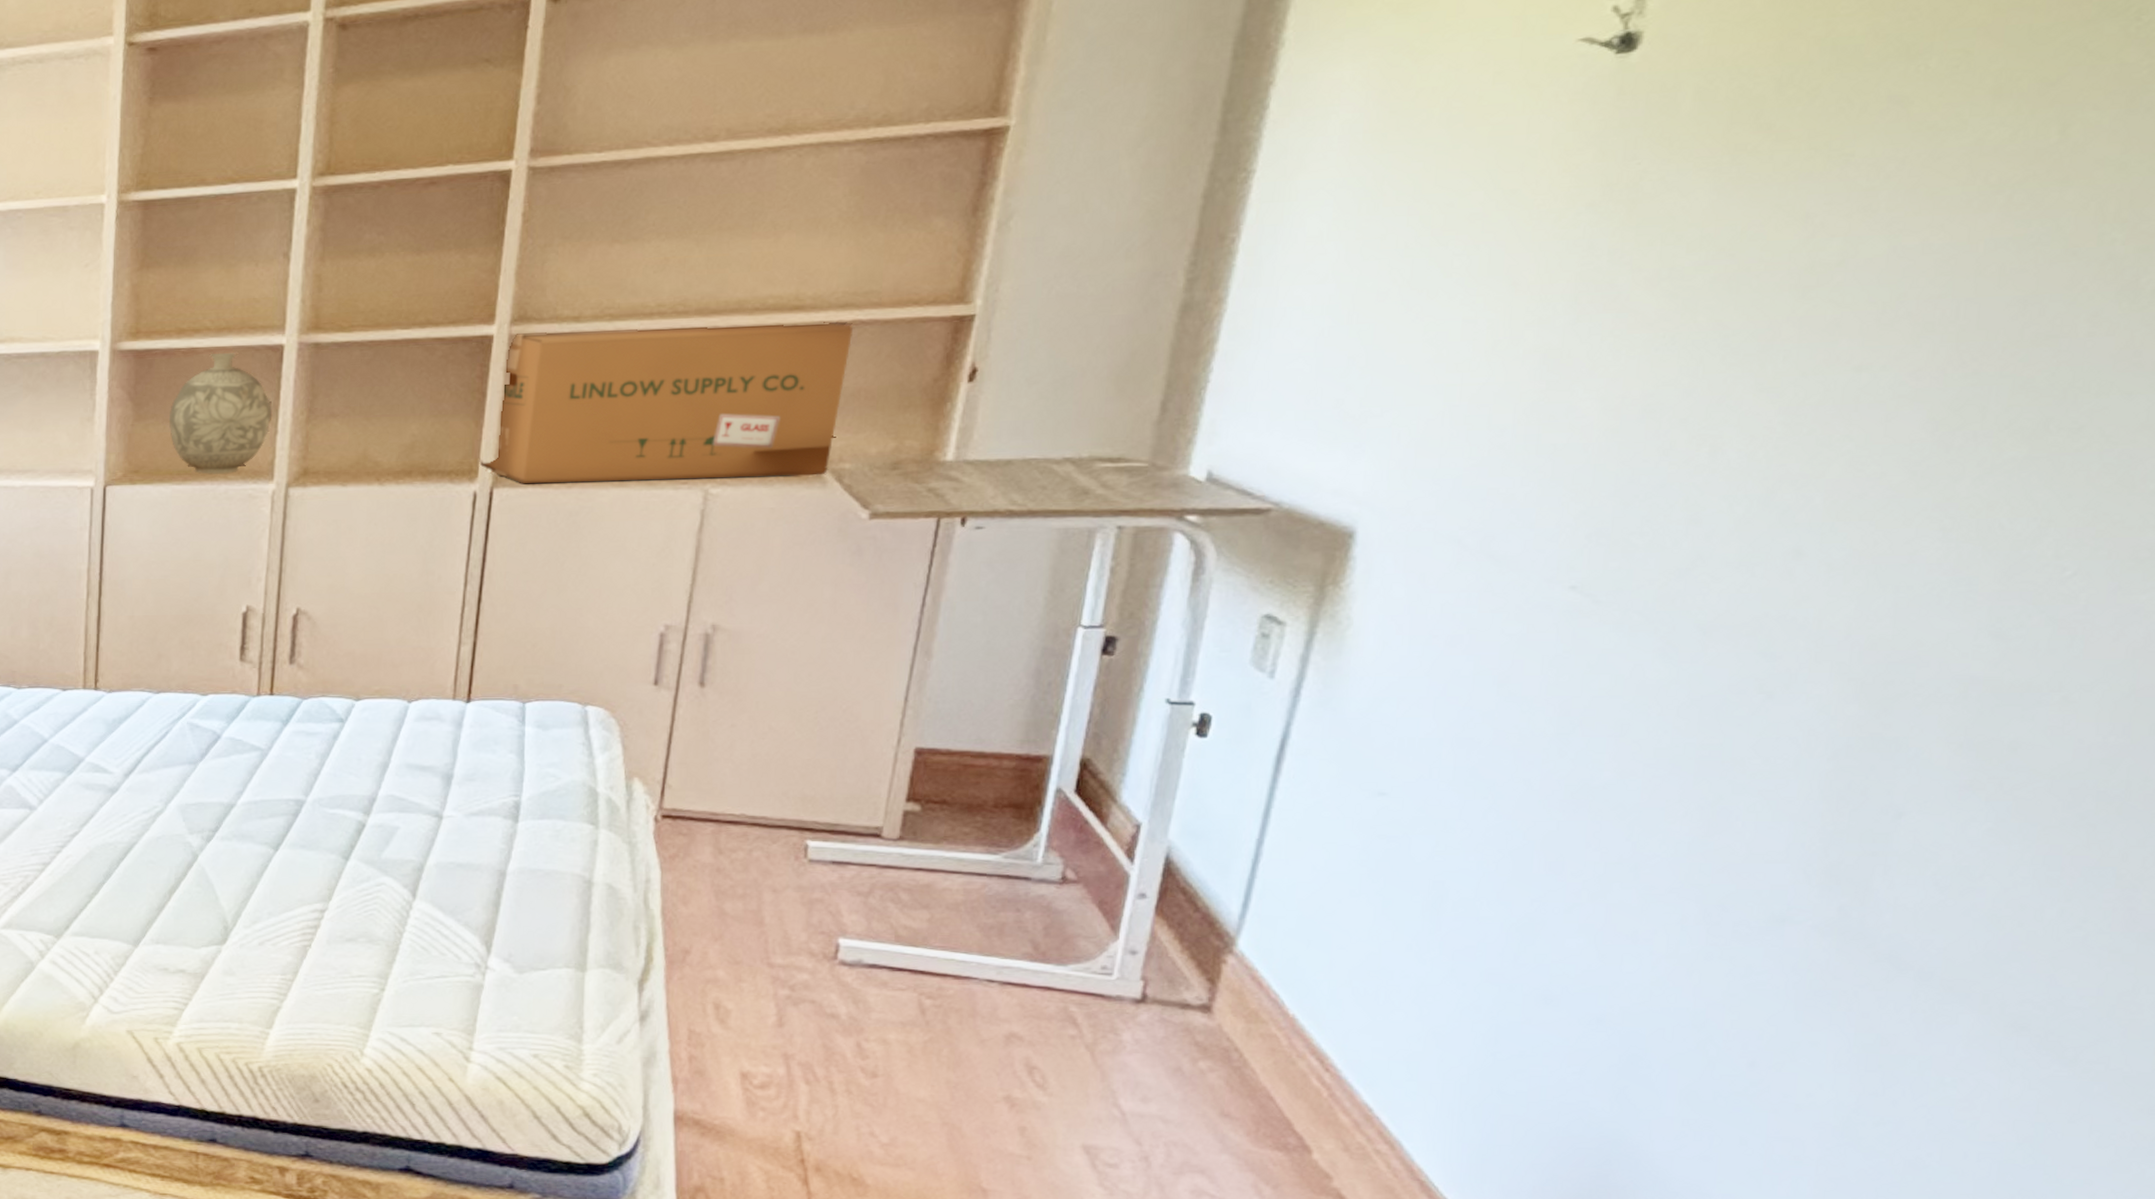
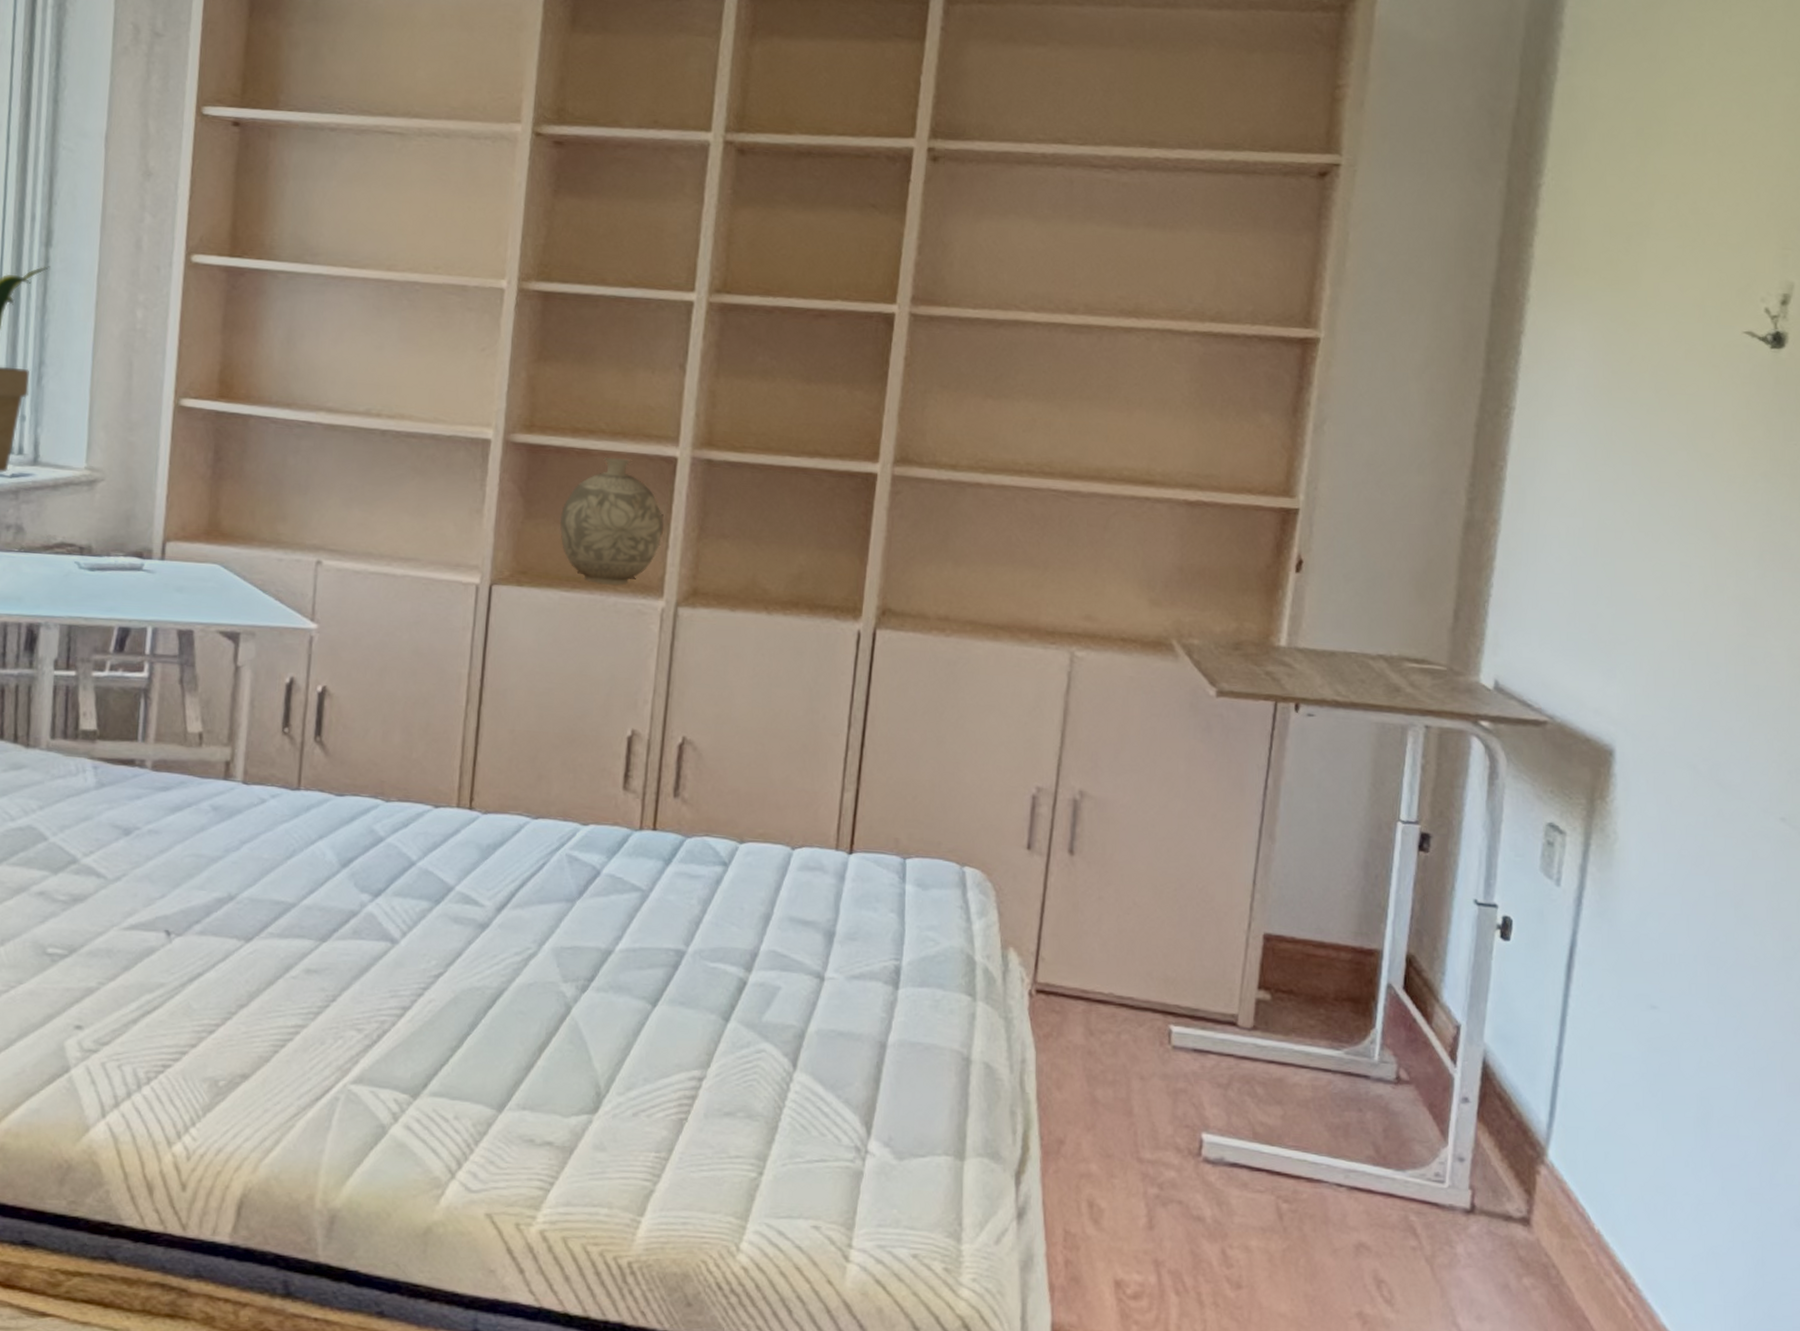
box: present [479,322,852,483] -> none [863,474,1196,648]

